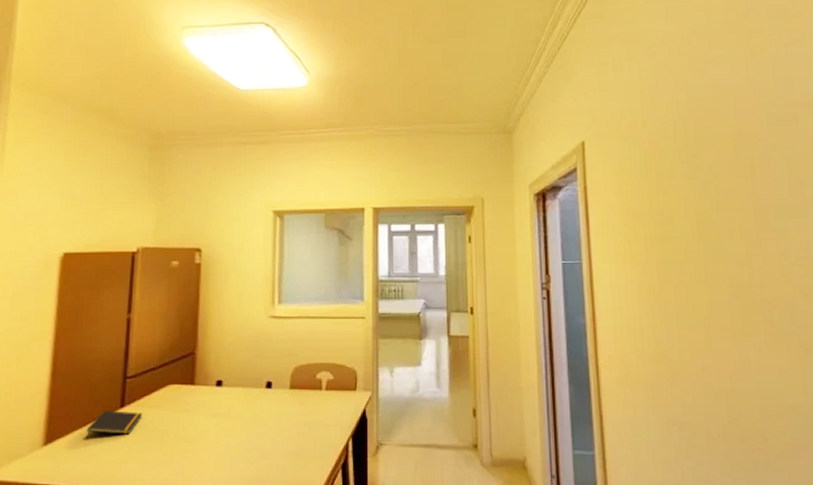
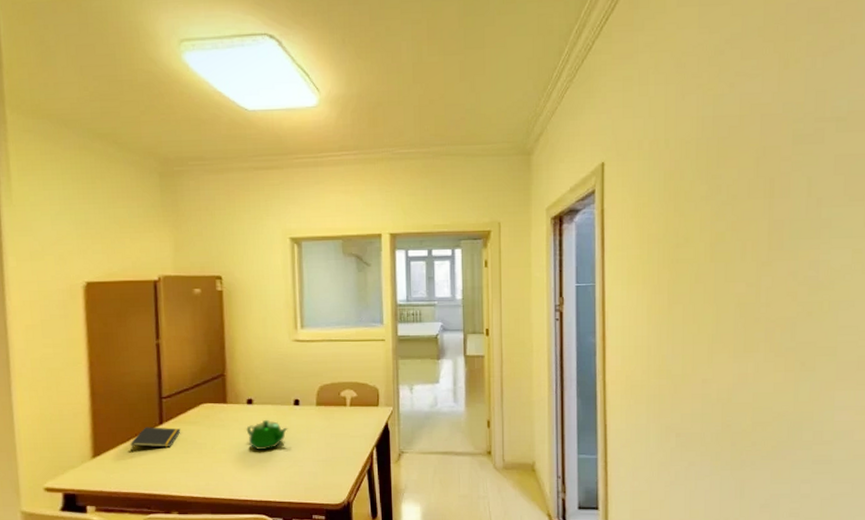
teapot: none [213,403,258,440] -> present [246,419,288,451]

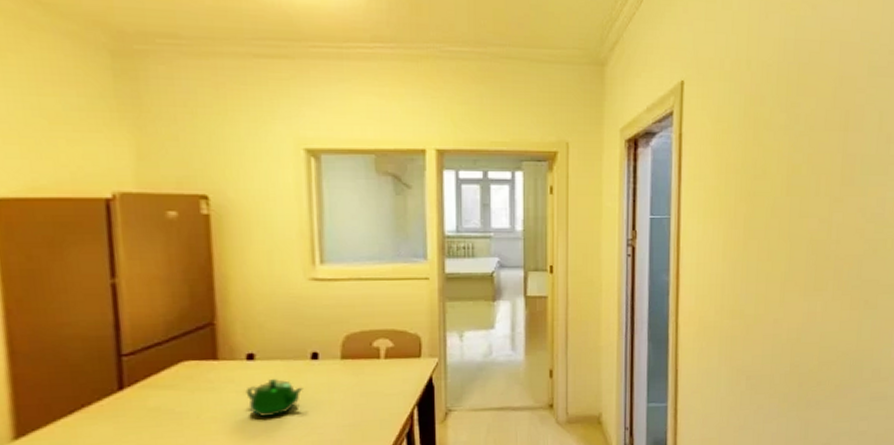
notepad: present [130,427,181,453] -> none [73,394,151,430]

